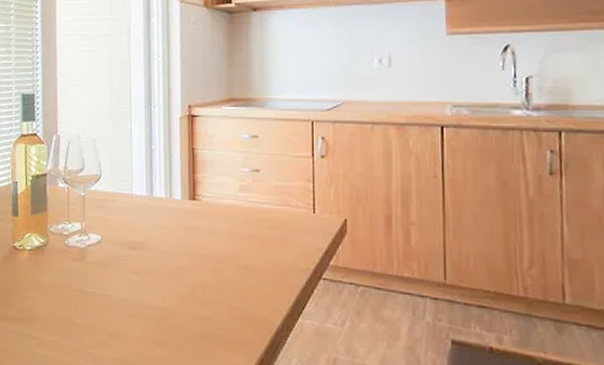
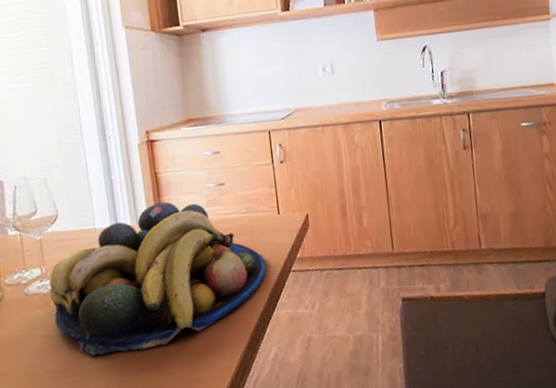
fruit bowl: none [86,179,295,327] -> present [49,201,266,357]

